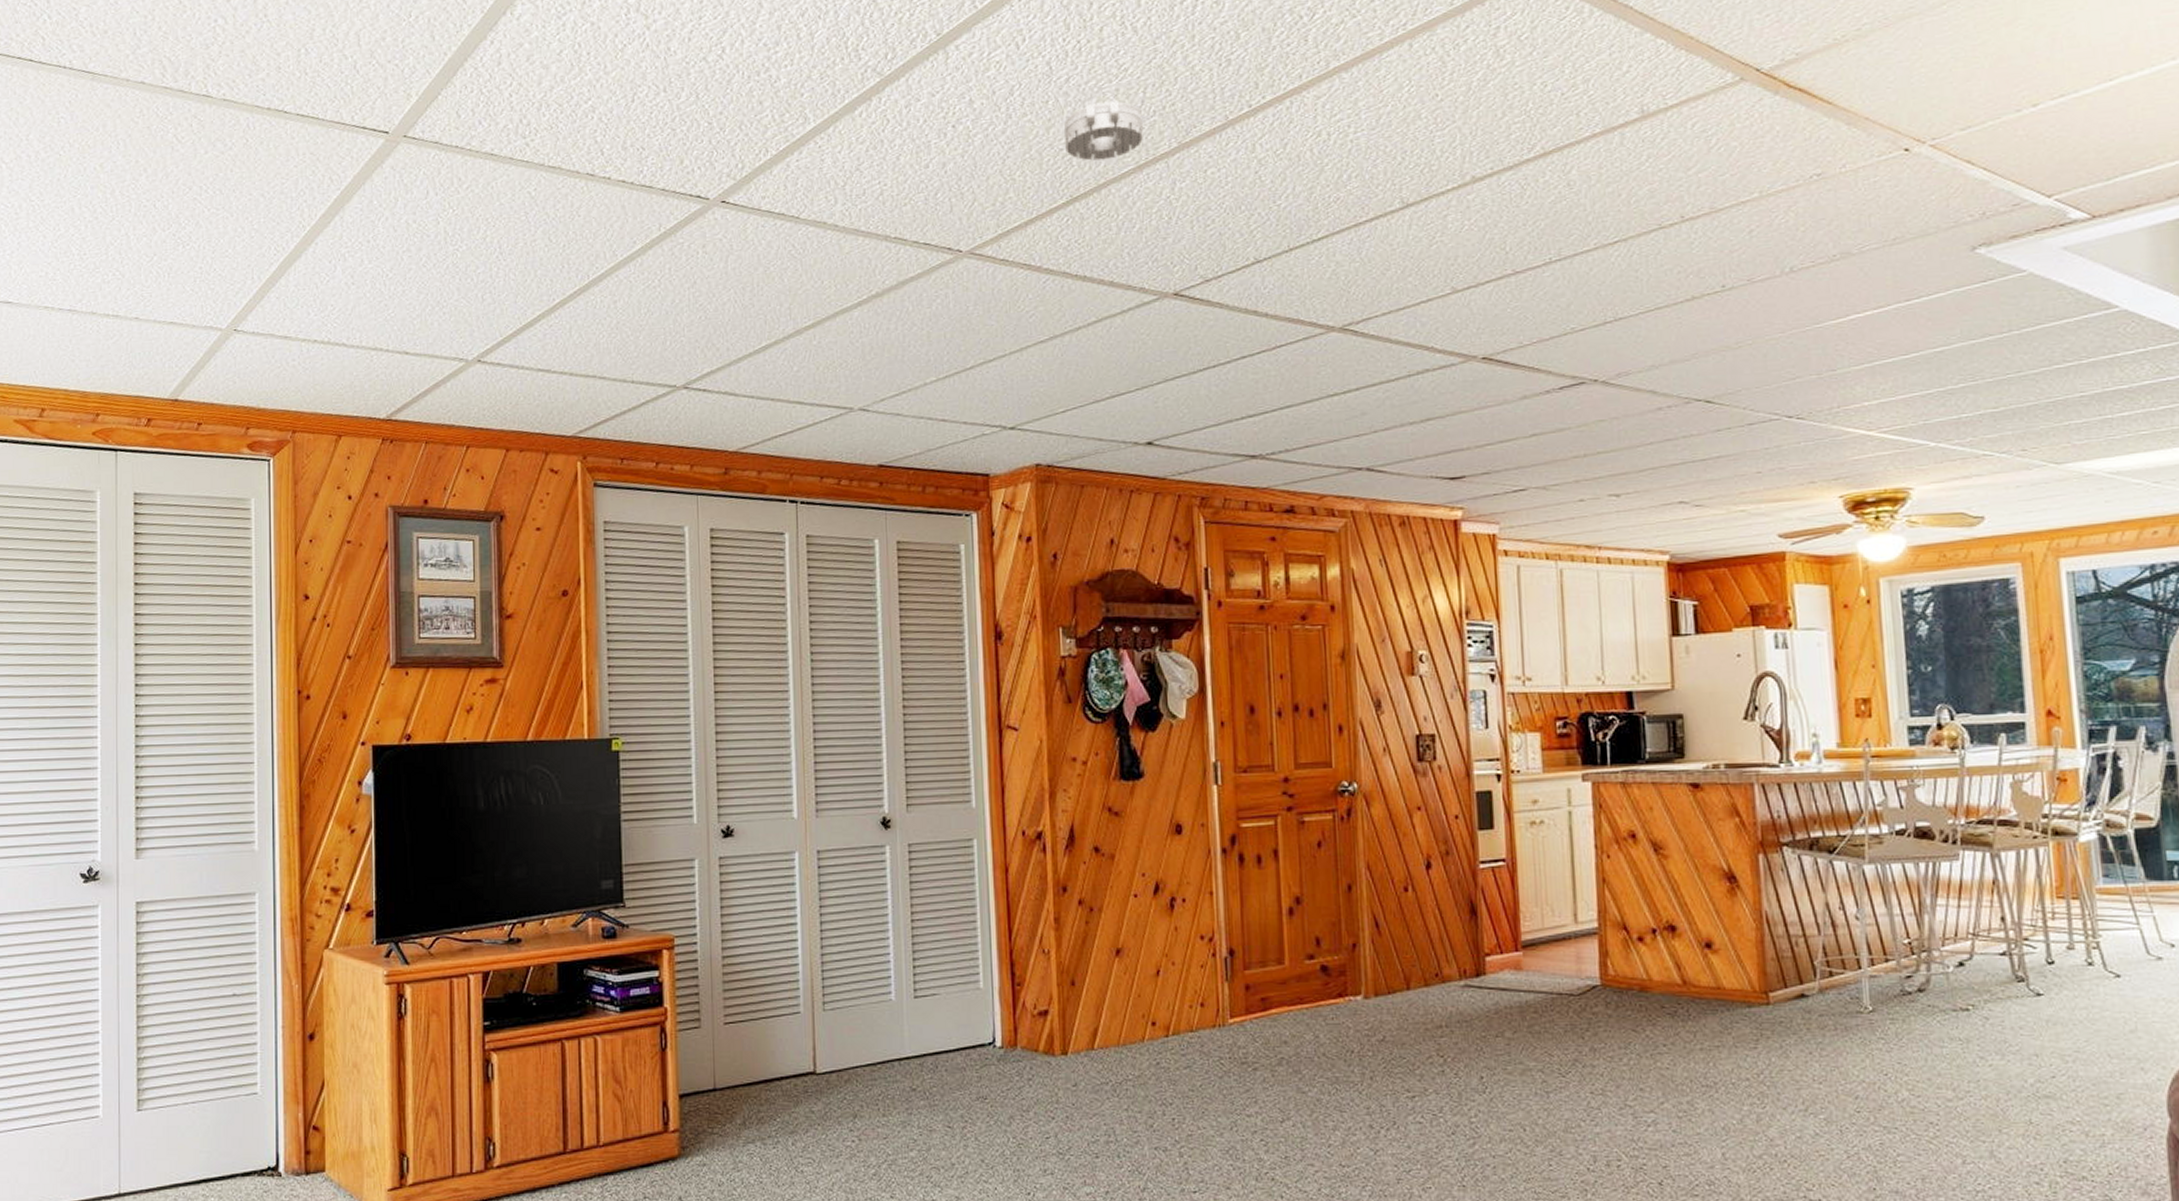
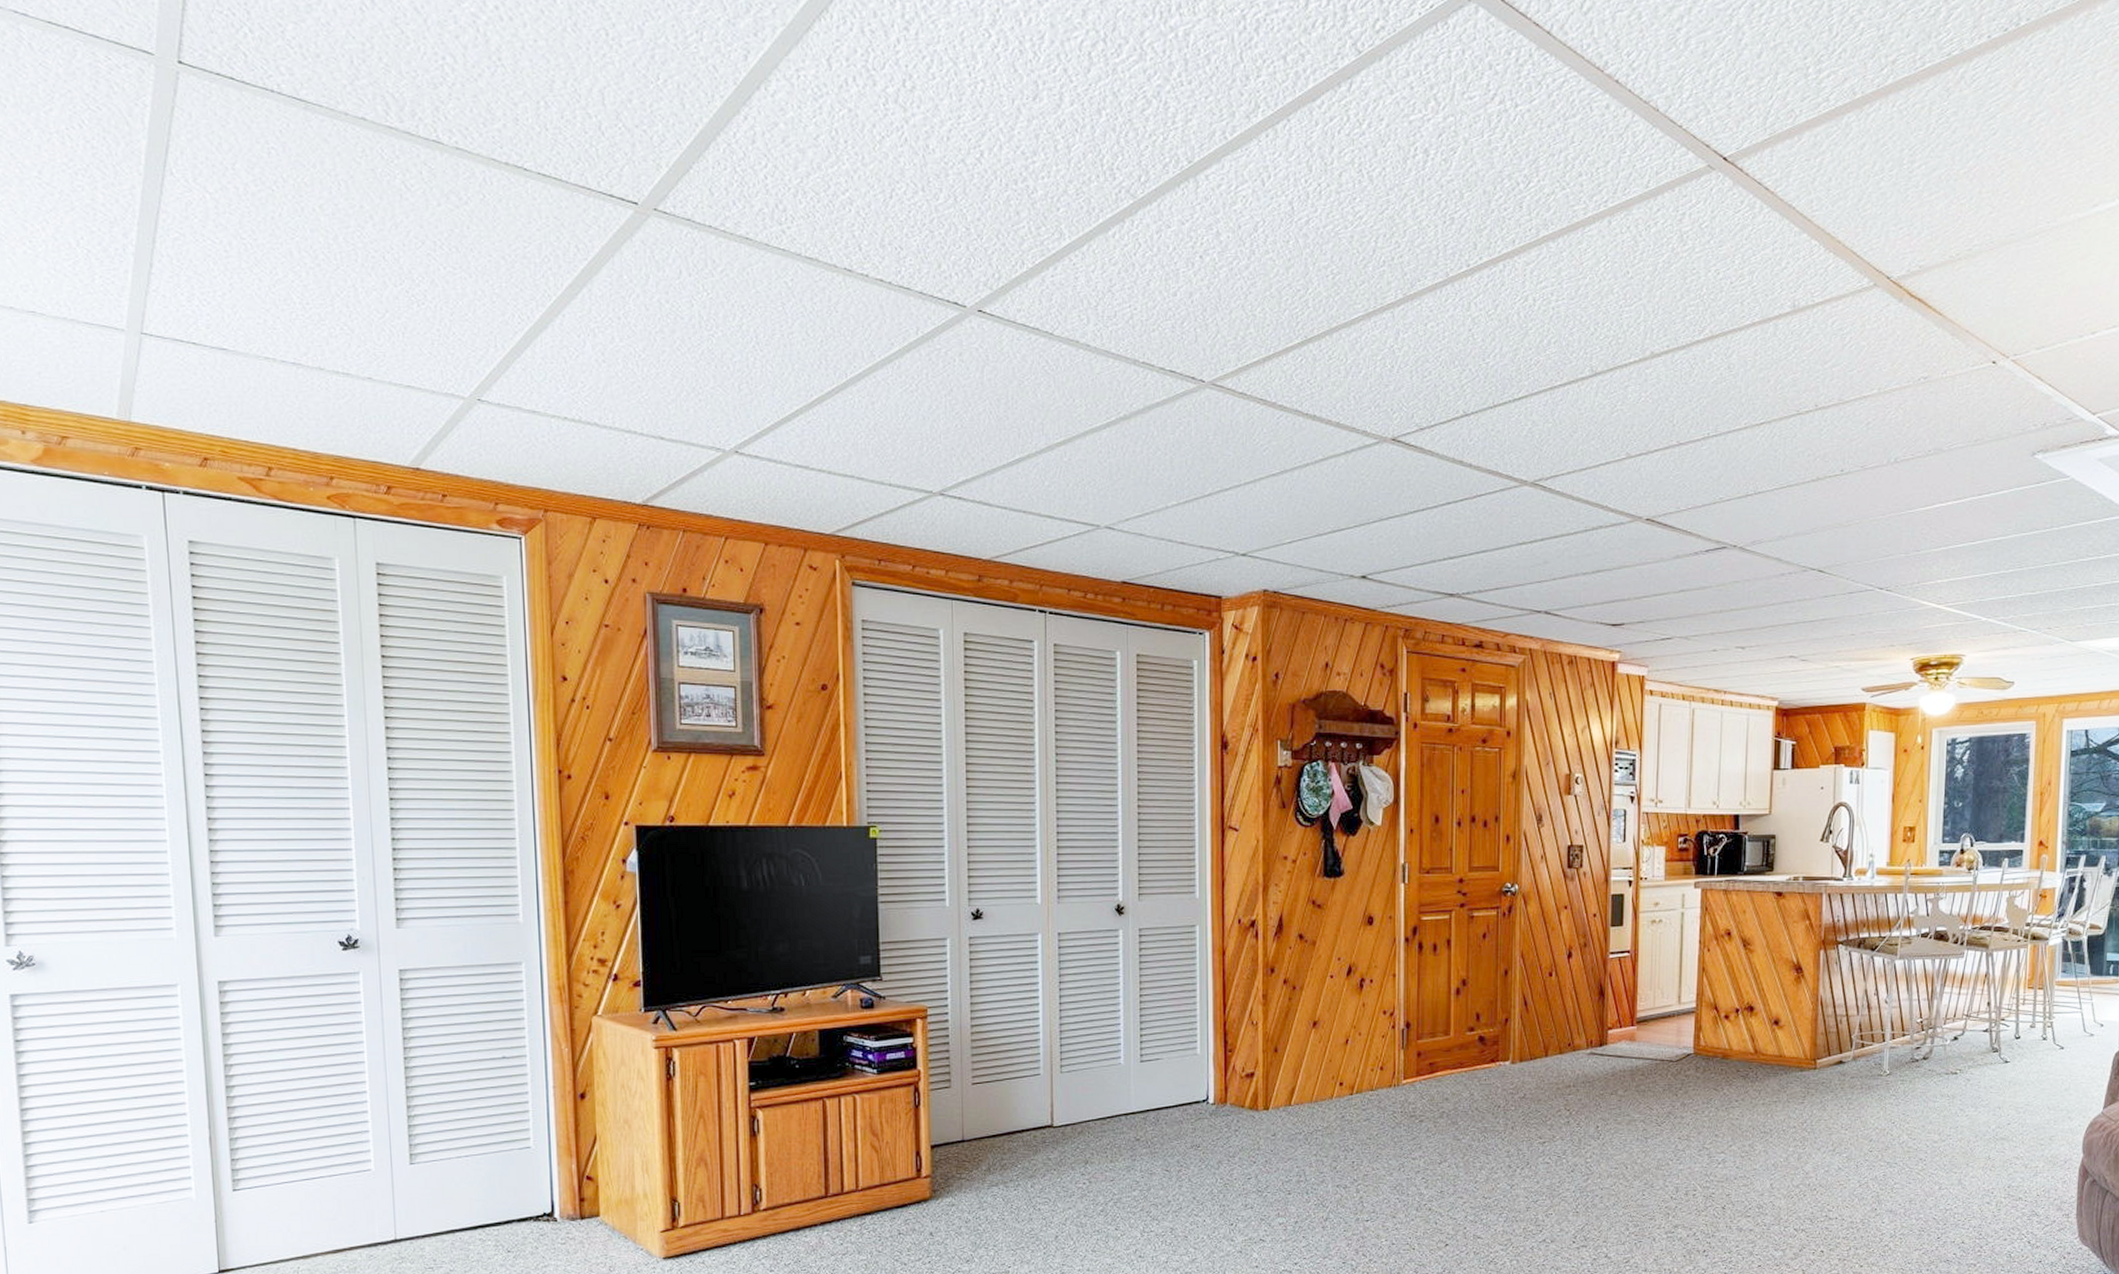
smoke detector: present [1064,100,1143,161] -> none [1303,247,1373,304]

